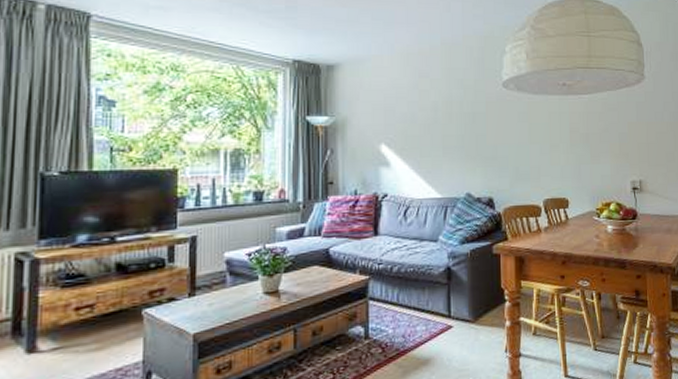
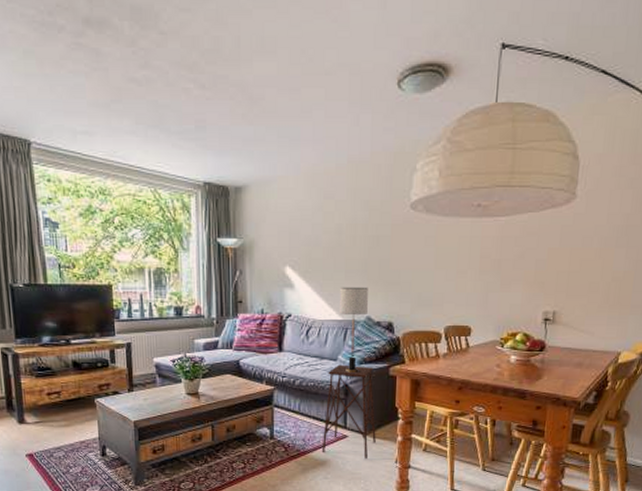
side table: none [424,245,483,352] -> present [321,364,376,460]
table lamp: none [438,162,467,254] -> present [340,286,368,372]

